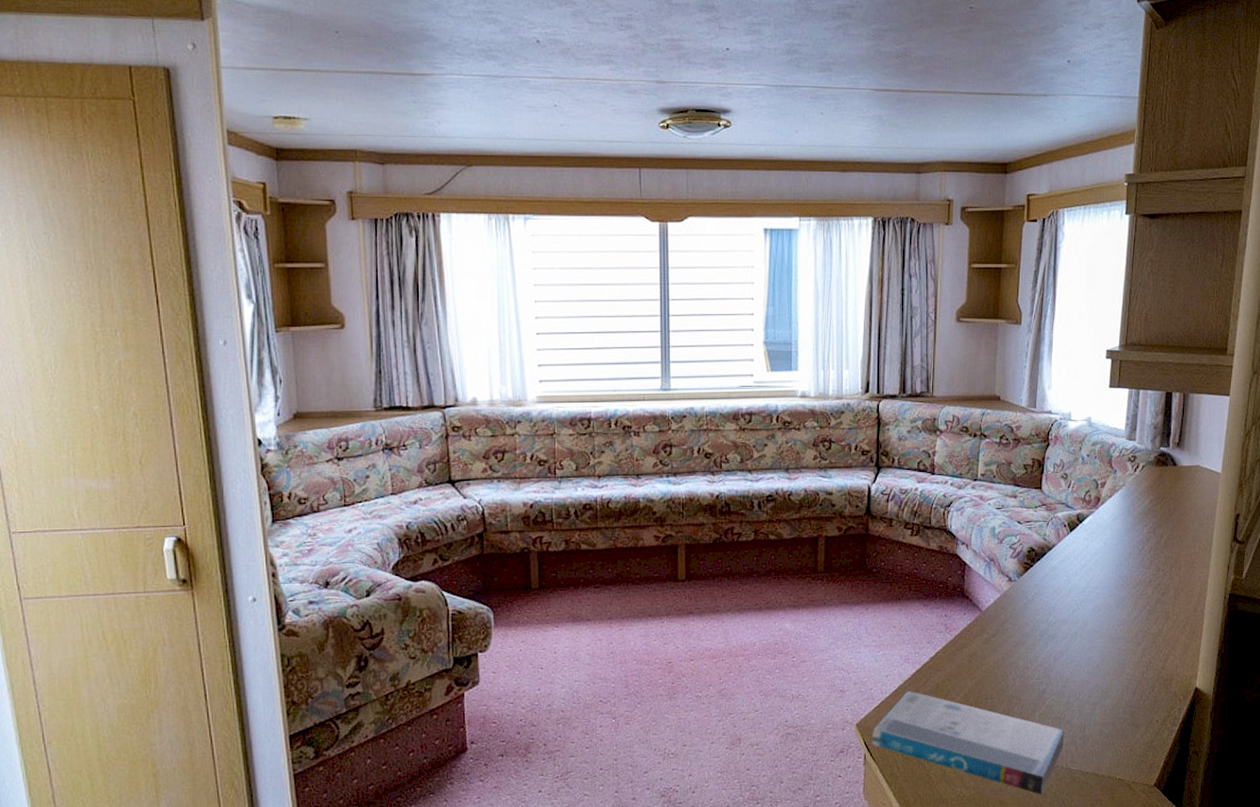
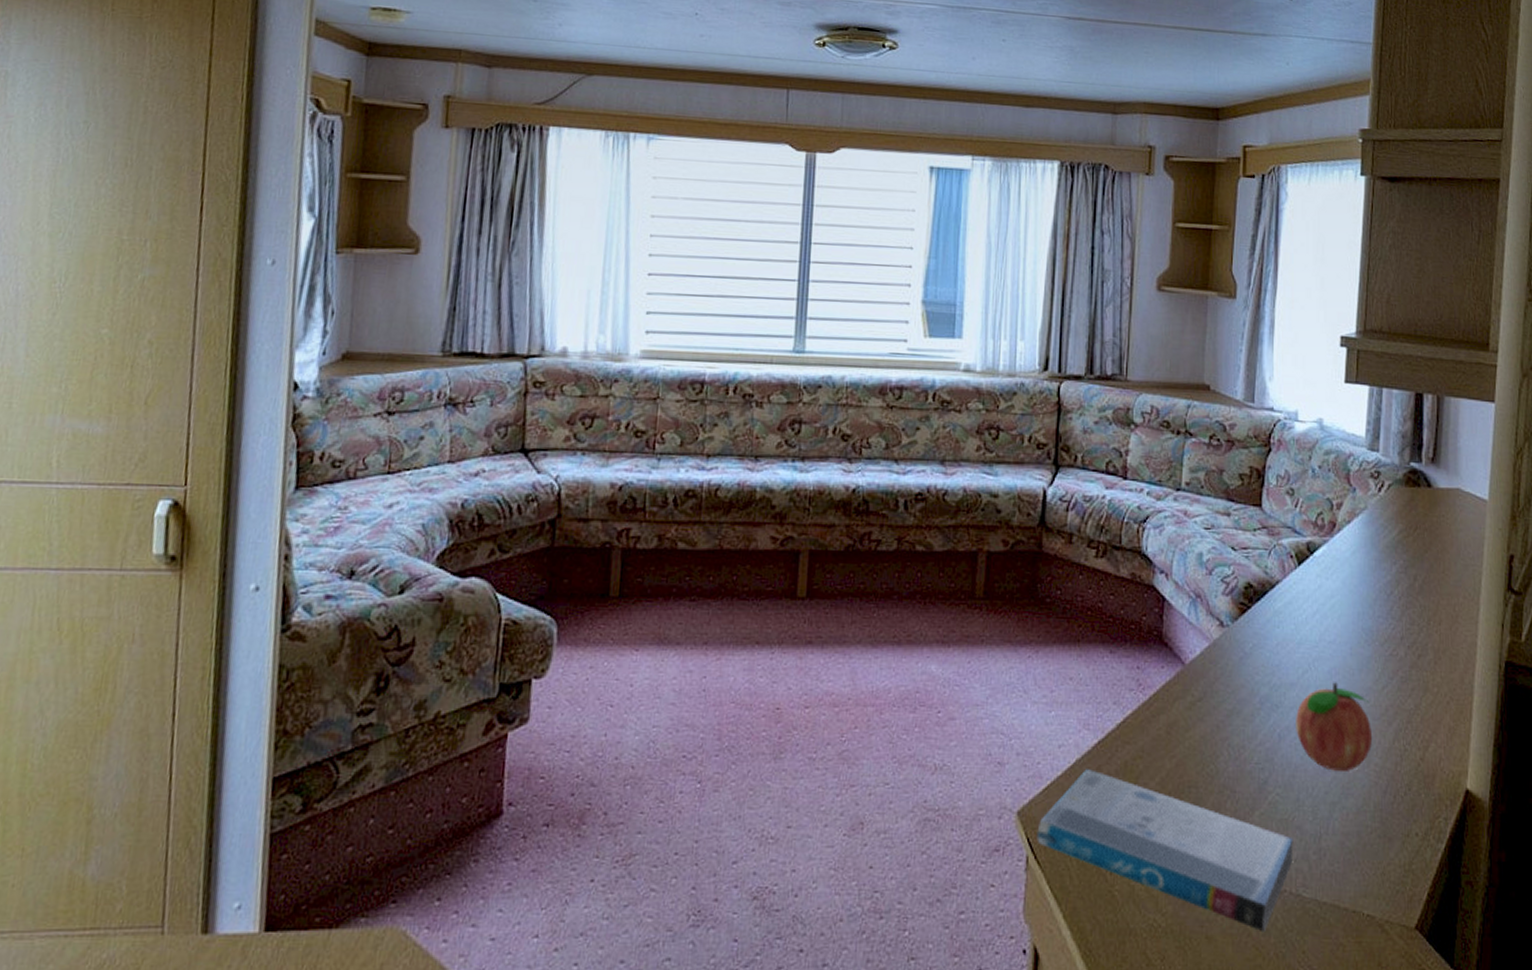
fruit: none [1067,617,1126,681] -> present [1296,682,1373,771]

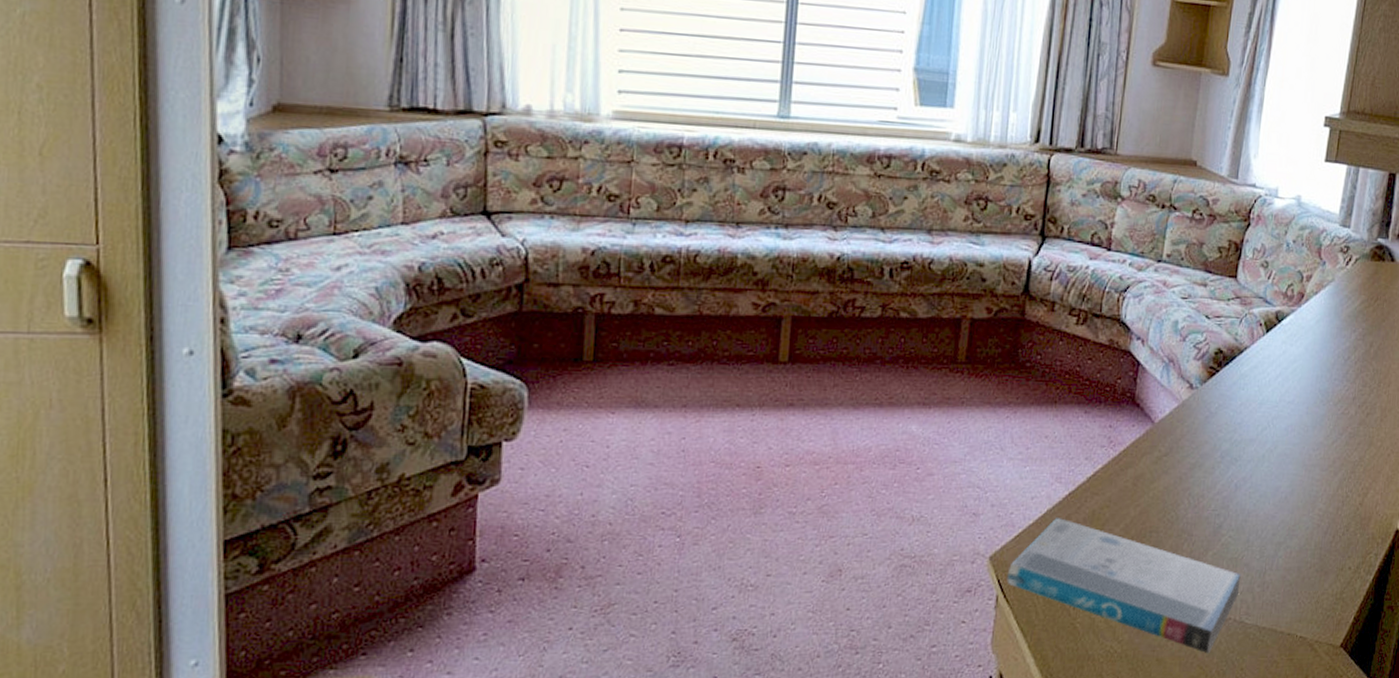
fruit: present [1296,682,1373,771] -> none [1251,438,1320,515]

